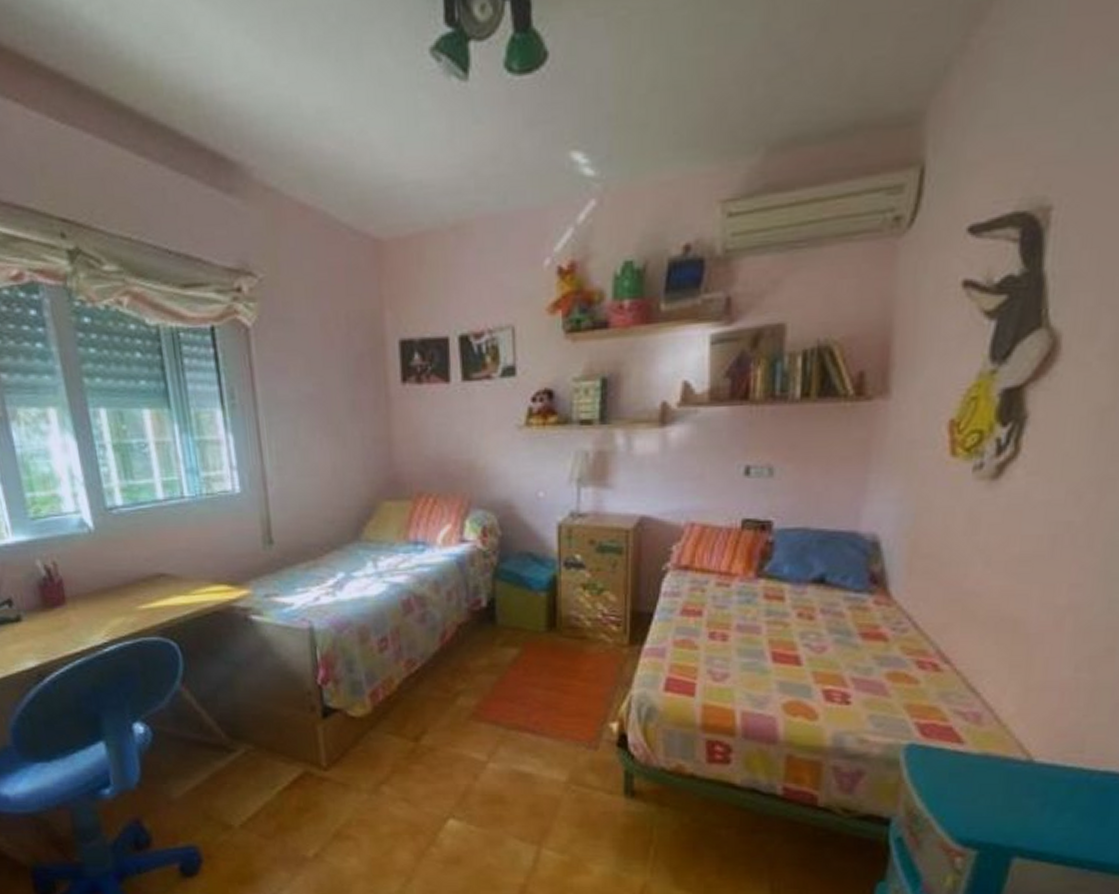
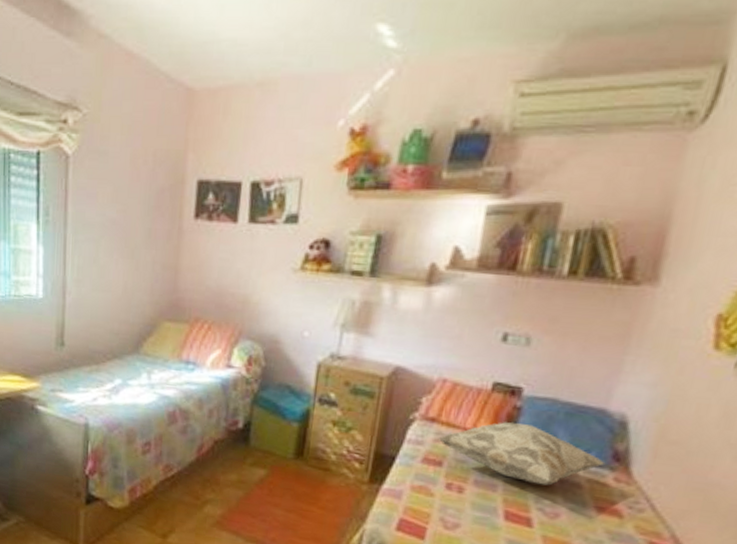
decorative pillow: none [694,559,864,620] -> present [437,422,606,486]

